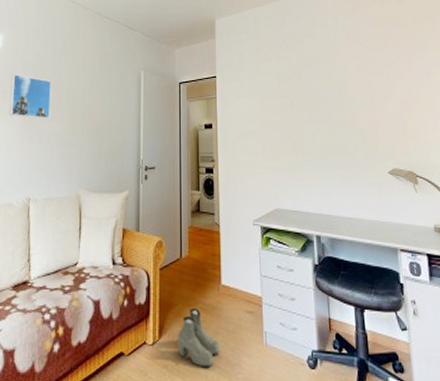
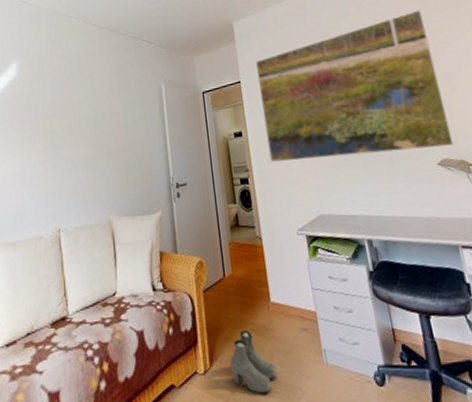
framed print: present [9,73,51,118] -> none [29,101,72,146]
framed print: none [233,28,405,156] -> present [256,10,454,162]

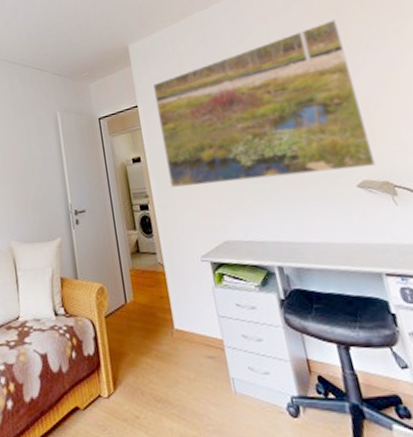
boots: present [229,329,278,394] -> none [133,355,183,420]

